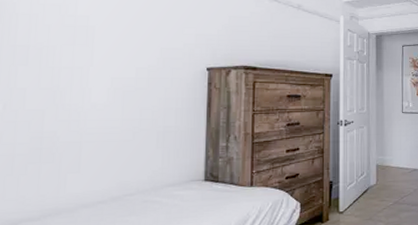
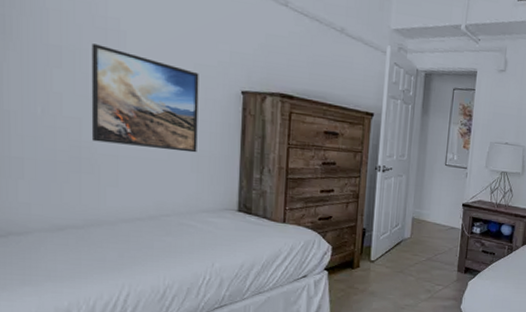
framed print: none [54,40,166,131] -> present [91,43,199,153]

